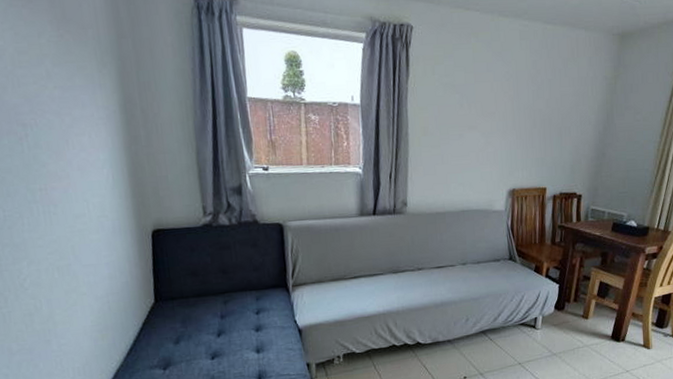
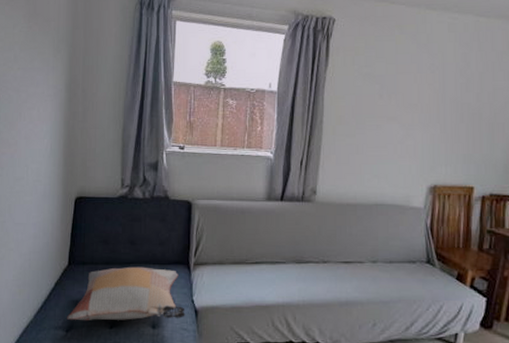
decorative pillow: none [161,294,289,358] -> present [66,266,185,321]

